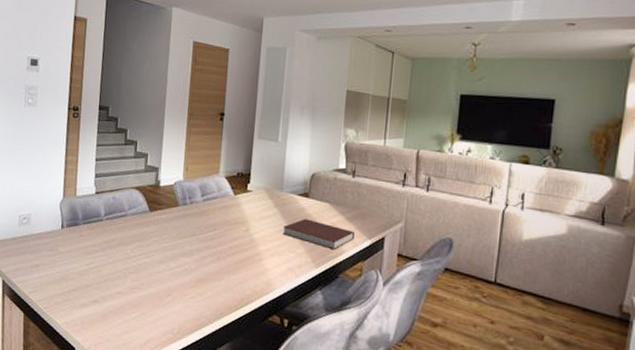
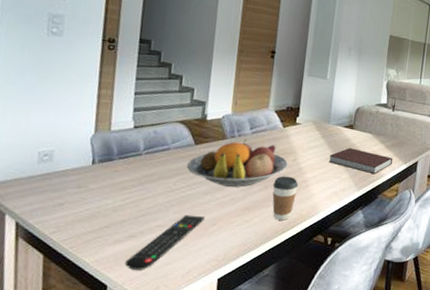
remote control: none [89,283,160,336] -> present [124,214,205,270]
fruit bowl: none [143,206,240,258] -> present [187,139,288,187]
coffee cup: none [225,247,252,296] -> present [272,176,299,221]

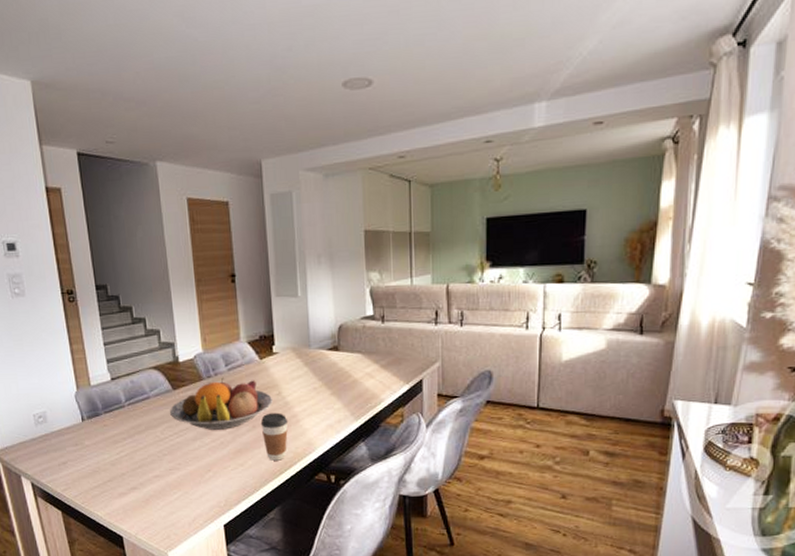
remote control: present [124,214,205,270] -> none [133,462,198,520]
notebook: present [328,148,393,175] -> none [316,373,391,400]

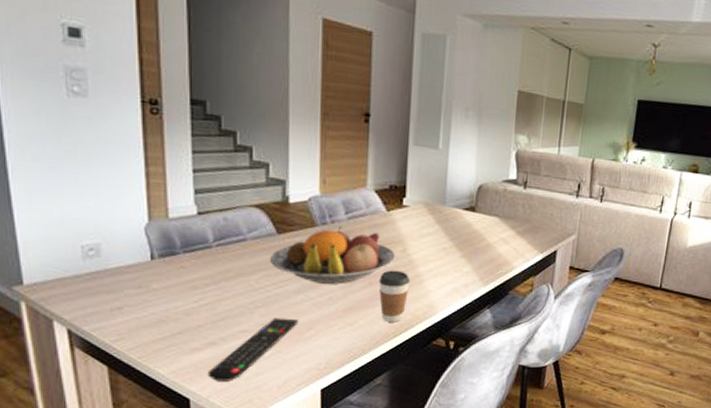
remote control: none [133,462,198,520] -> present [207,317,298,381]

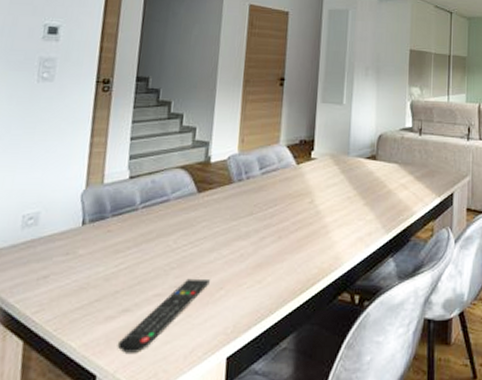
fruit bowl: present [270,226,396,284] -> none [189,181,304,240]
coffee cup: present [378,270,411,322] -> none [287,222,318,277]

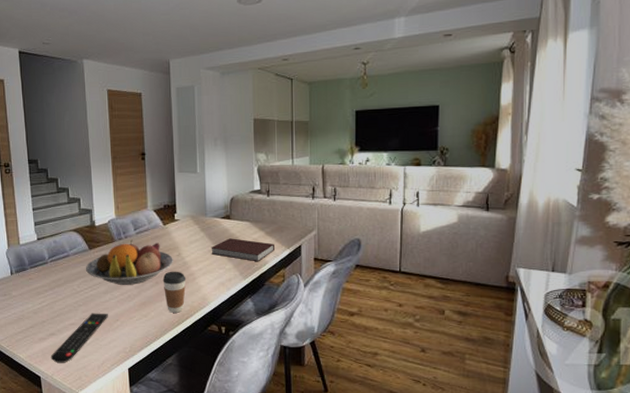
fruit bowl: none [189,181,304,240] -> present [86,240,173,285]
coffee cup: none [287,222,318,277] -> present [162,271,186,313]
notebook: none [350,183,424,212] -> present [211,238,274,262]

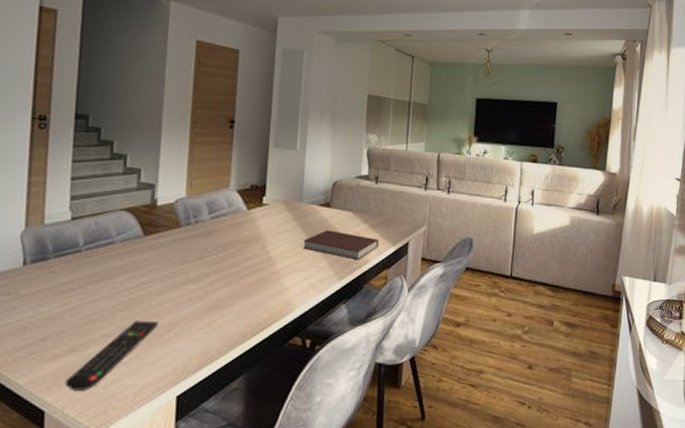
fruit bowl: present [86,240,173,285] -> none [135,226,255,284]
coffee cup: present [162,271,186,313] -> none [238,267,269,321]

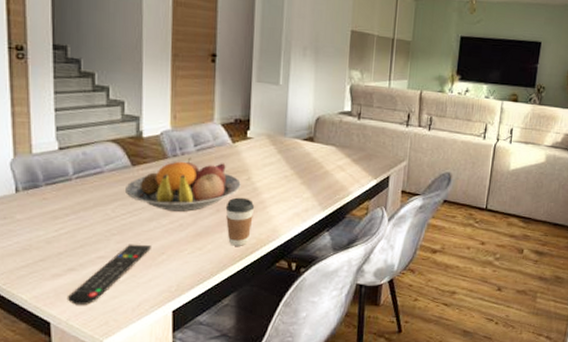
fruit bowl: none [135,226,255,284] -> present [126,157,241,212]
coffee cup: none [238,267,269,321] -> present [225,197,255,246]
notebook: present [303,230,378,260] -> none [287,163,361,192]

